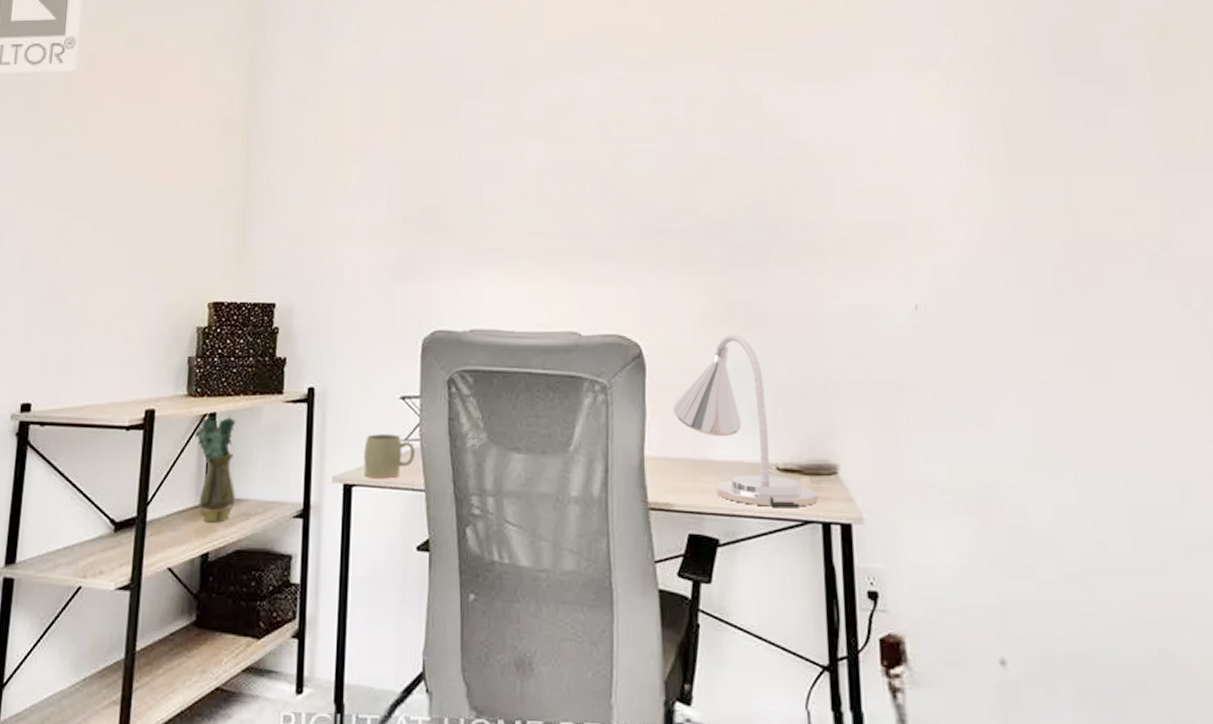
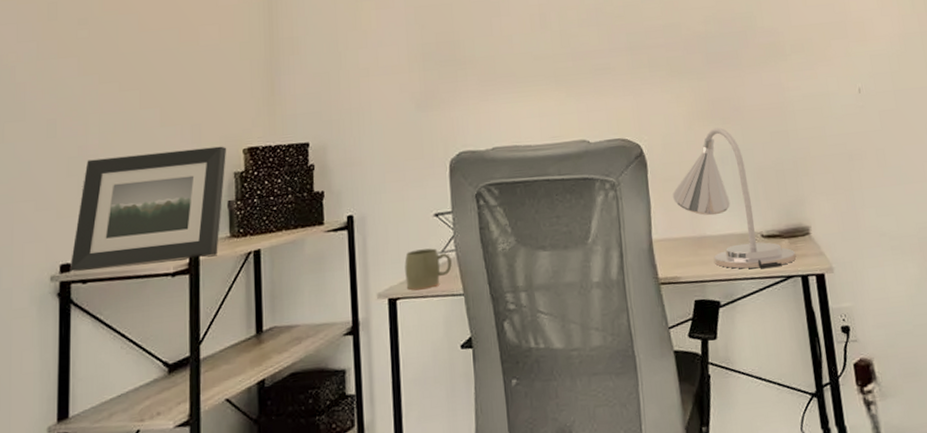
picture frame: none [29,297,192,413] -> present [69,146,227,272]
vase: present [195,413,237,523] -> none [241,250,287,352]

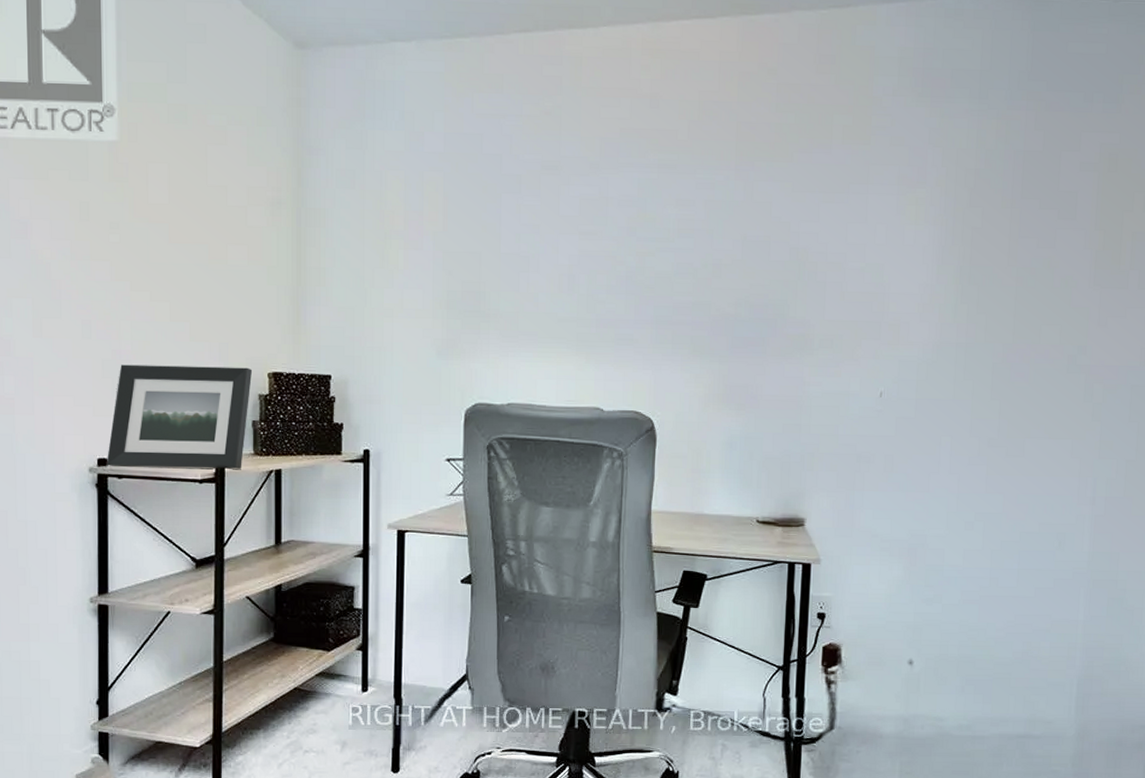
mug: present [404,248,452,291] -> none [415,490,459,526]
table lamp: present [673,127,797,269] -> none [677,413,787,552]

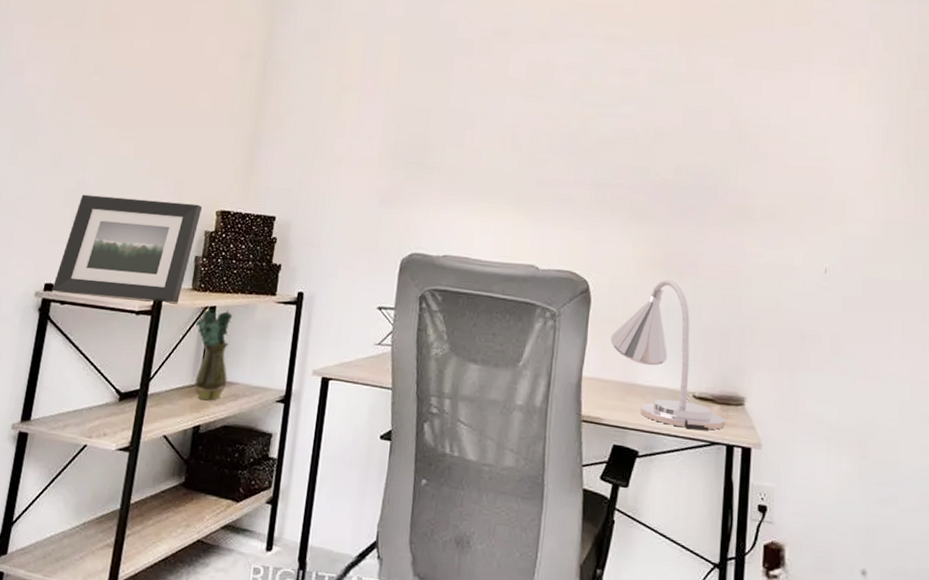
vase: none [263,470,304,561] -> present [194,306,232,401]
table lamp: none [677,413,787,552] -> present [610,279,726,431]

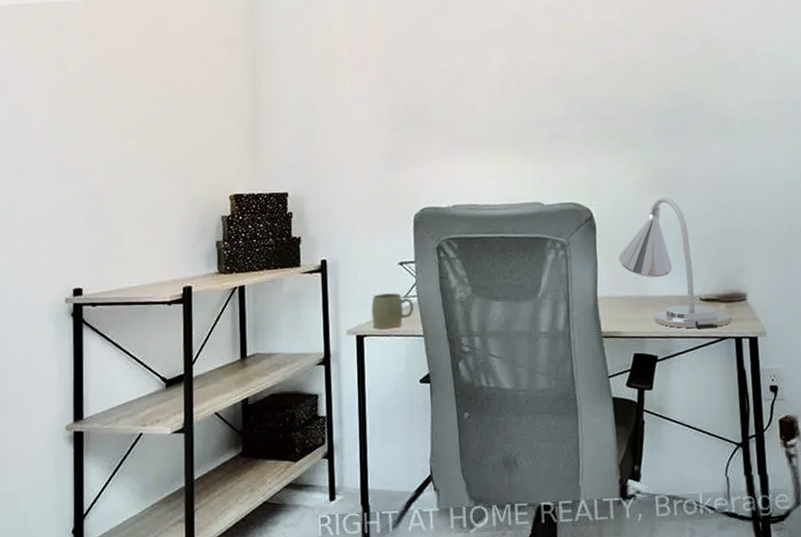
picture frame: present [52,194,203,303] -> none [81,192,216,295]
vase: present [194,306,232,401] -> none [228,286,268,374]
mug: none [340,337,386,377] -> present [371,293,414,330]

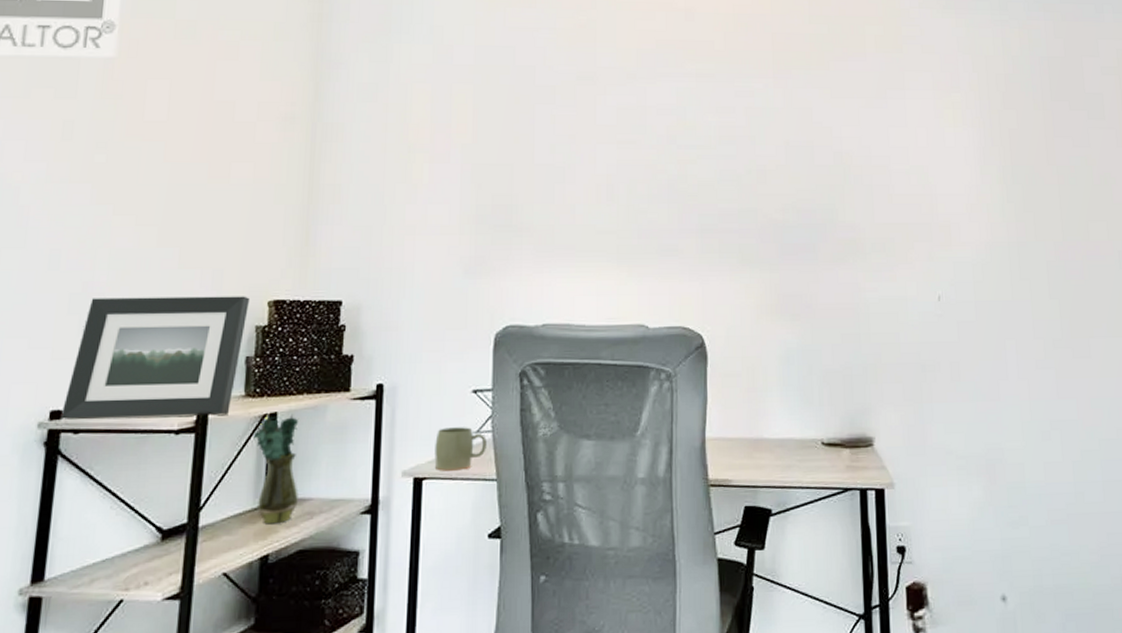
picture frame: none [81,192,216,295] -> present [60,296,251,419]
vase: none [228,286,268,374] -> present [253,413,300,524]
table lamp: present [619,197,732,329] -> none [732,324,857,479]

